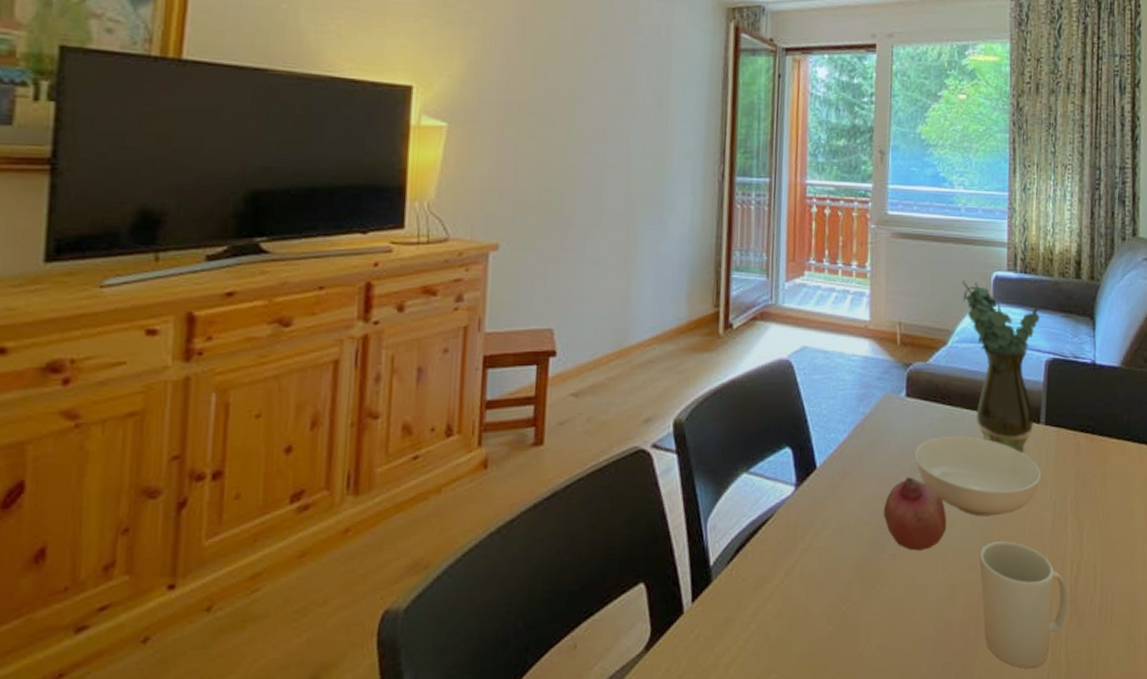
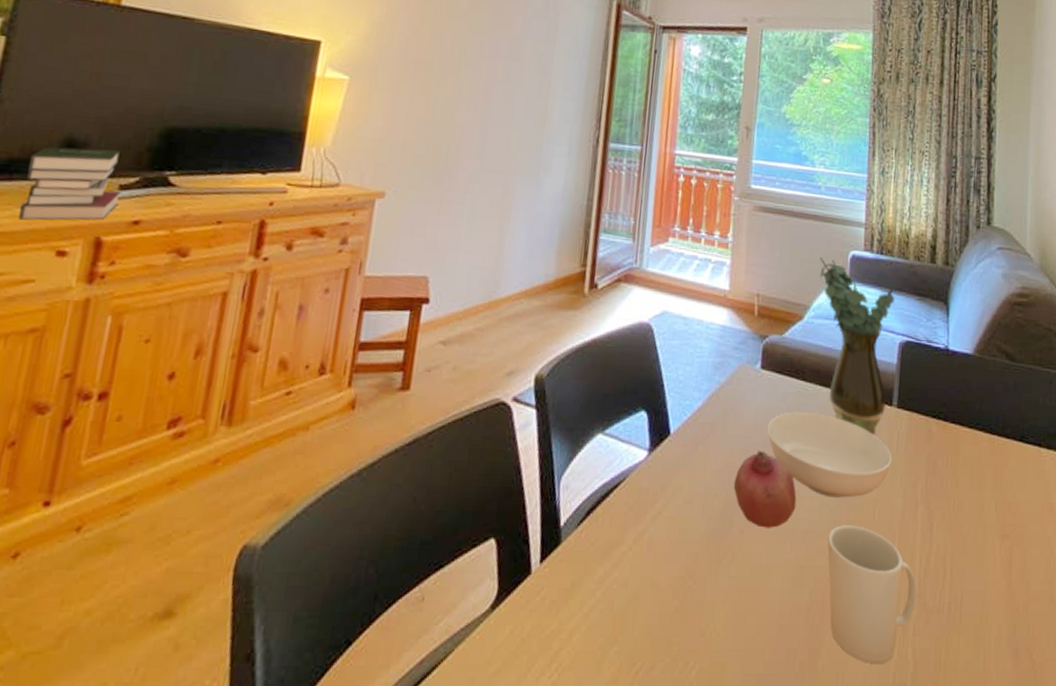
books: none [99,217,209,300] -> present [19,146,121,221]

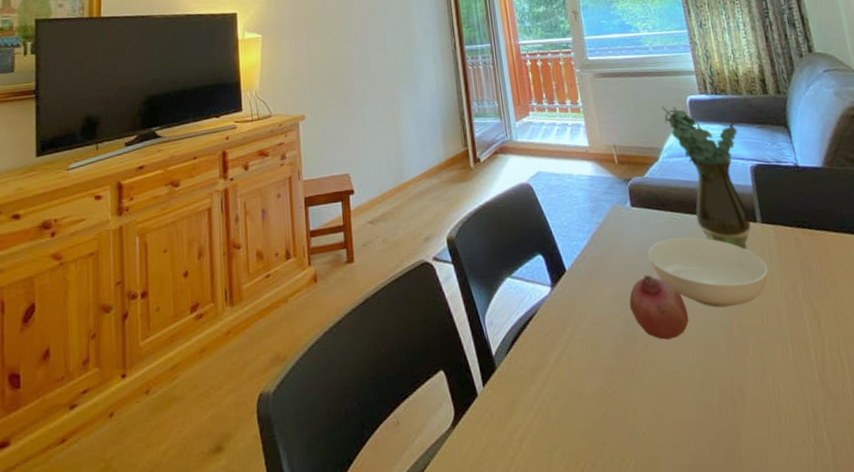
books: present [19,146,121,221] -> none [66,118,127,178]
mug: present [827,525,917,665] -> none [724,329,821,449]

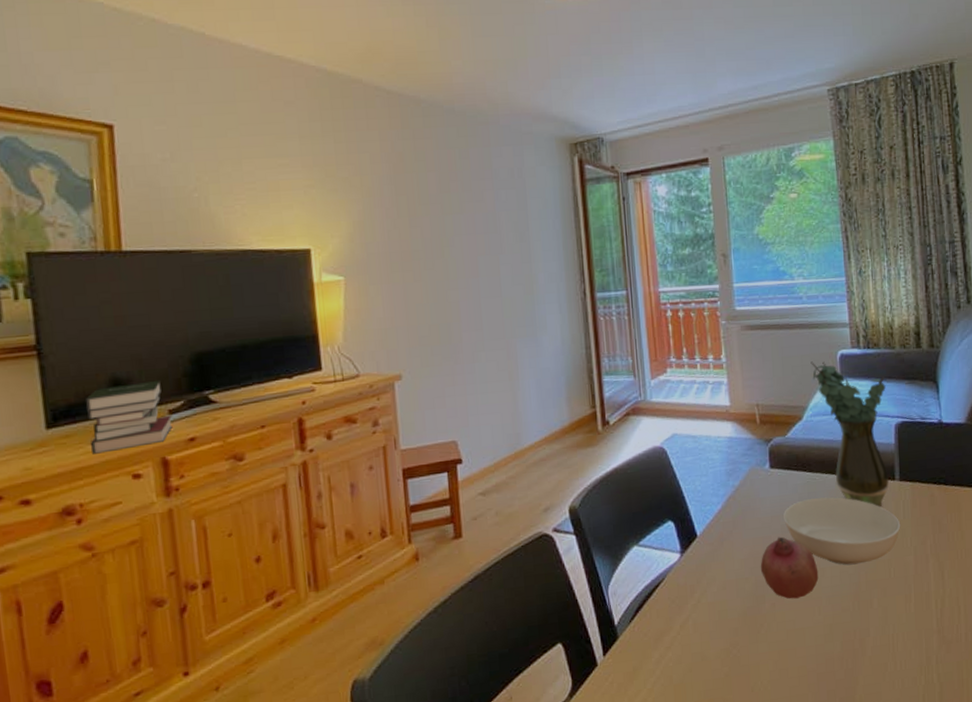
books: none [66,118,127,178] -> present [86,380,173,454]

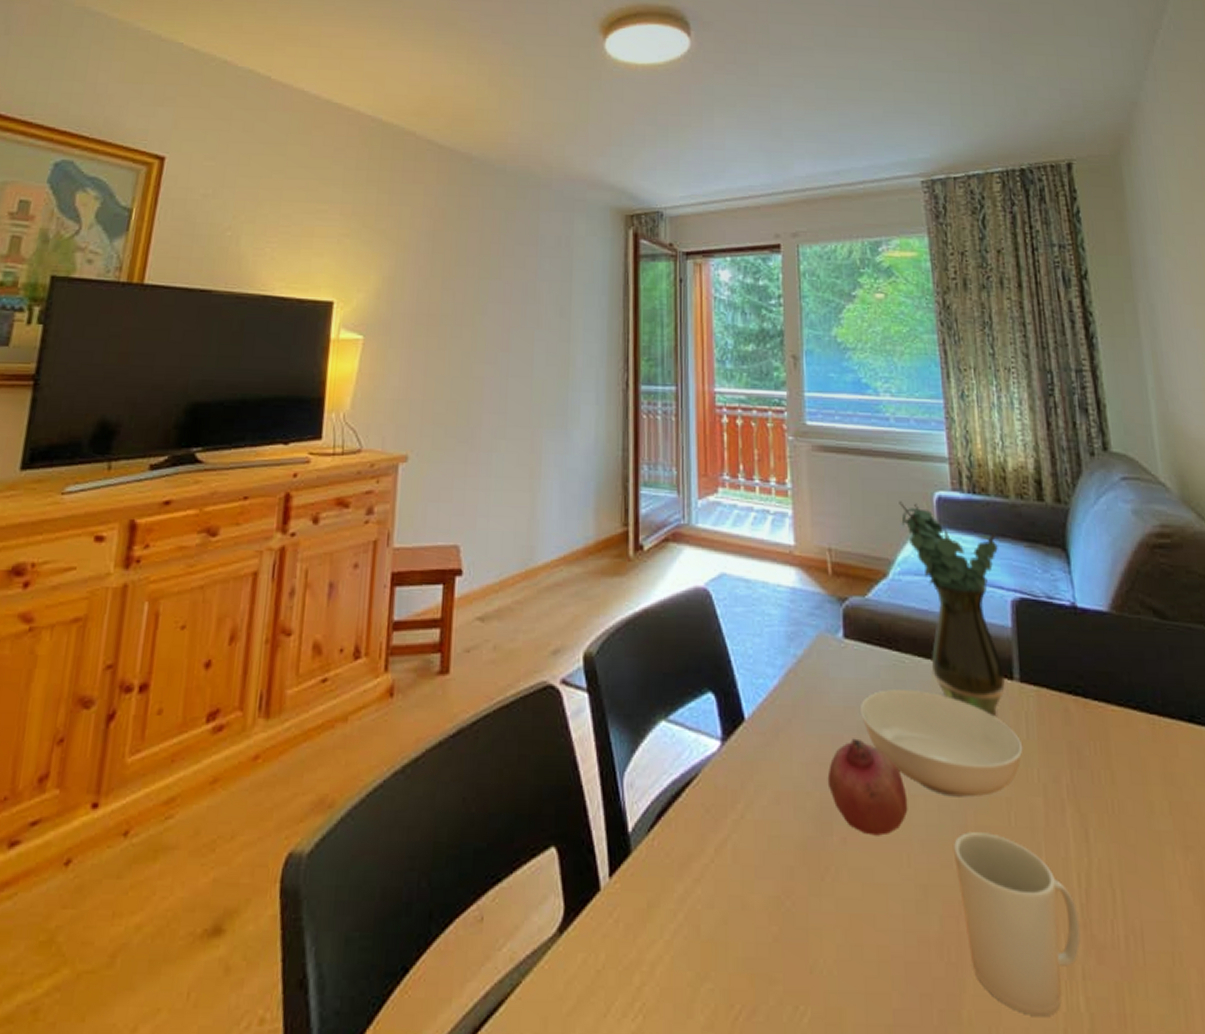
books: present [86,380,173,454] -> none [60,428,152,506]
mug: none [851,584,936,691] -> present [954,832,1081,1017]

